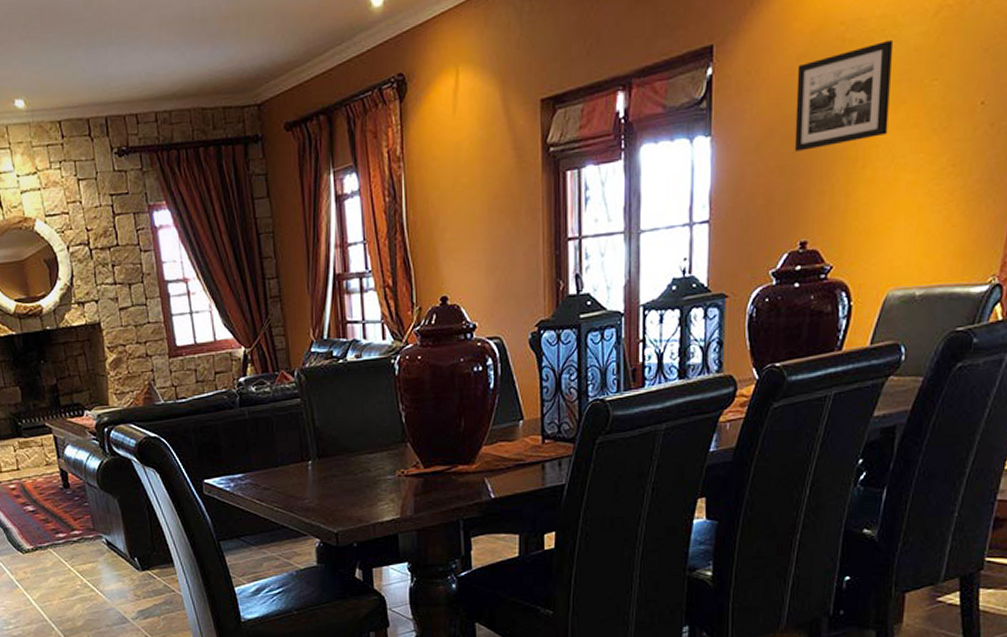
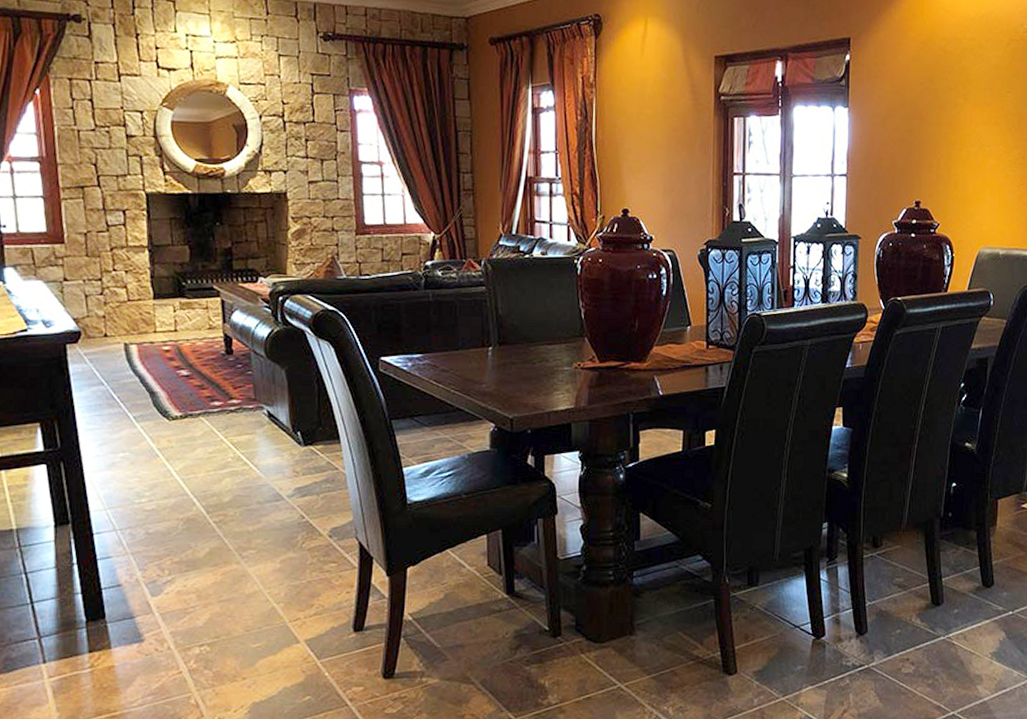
picture frame: present [794,39,894,151] -> none [910,57,980,131]

